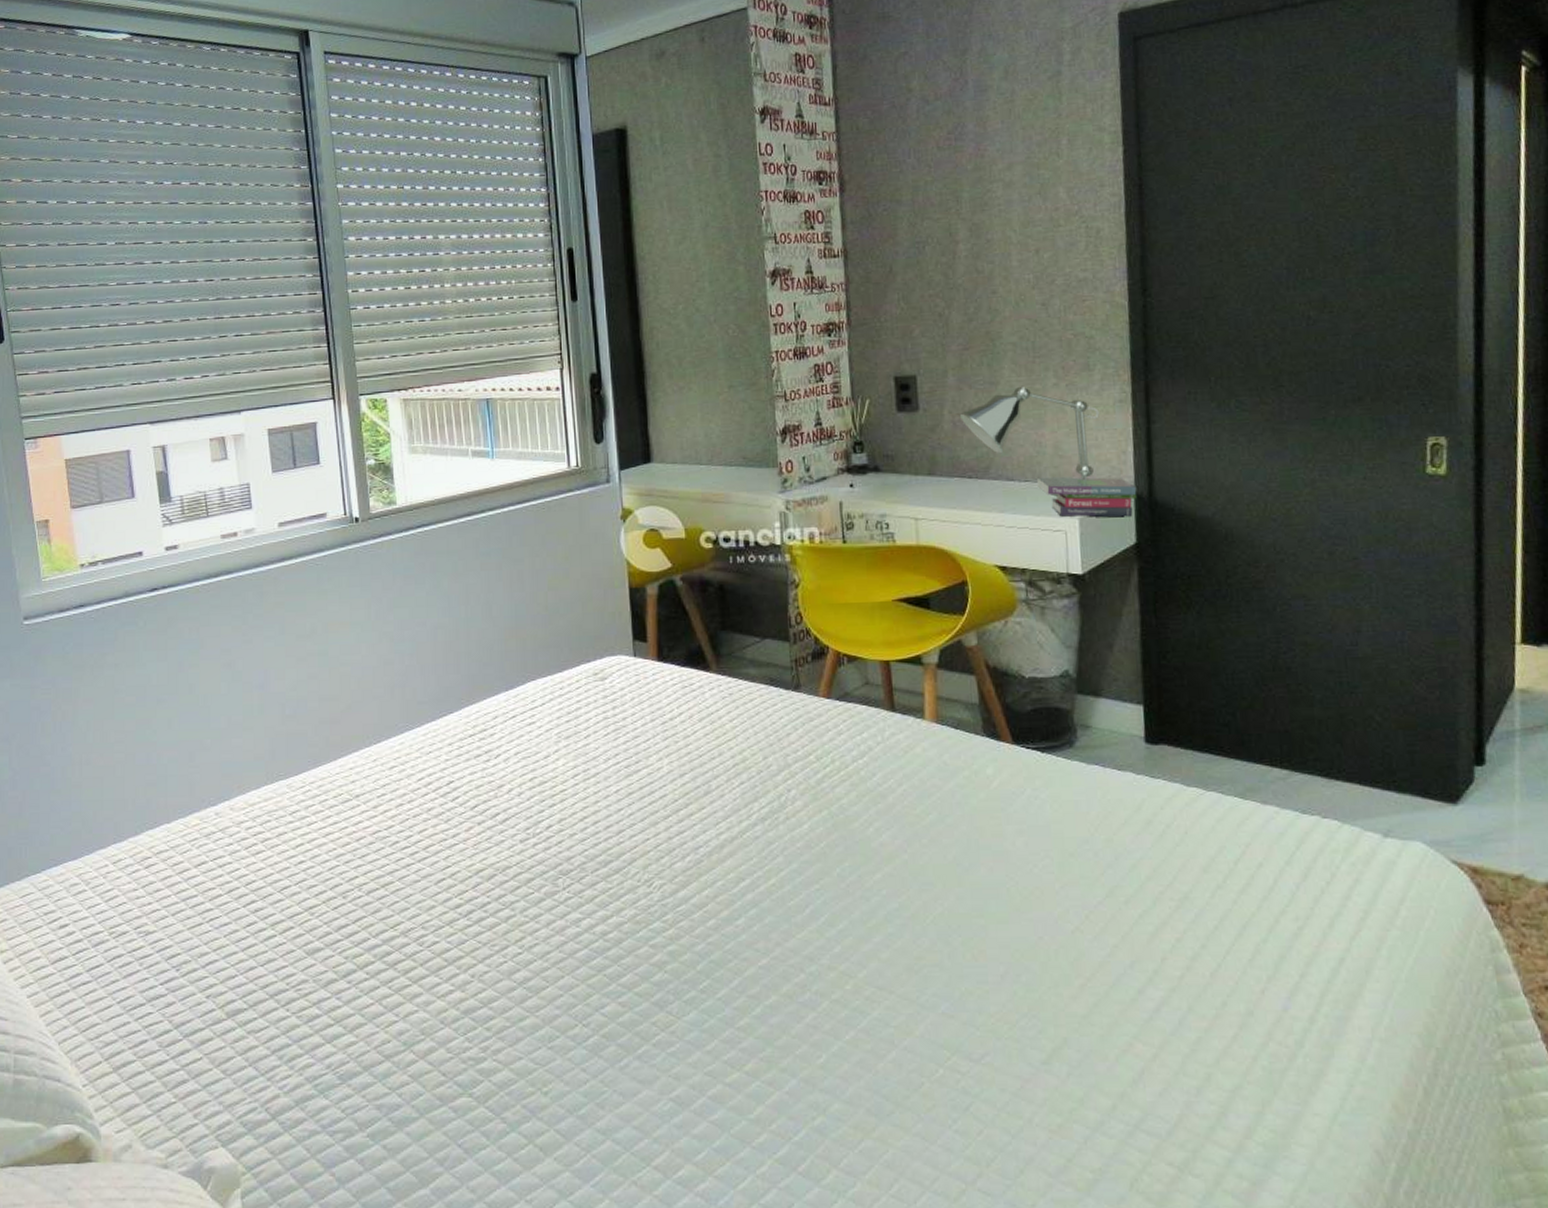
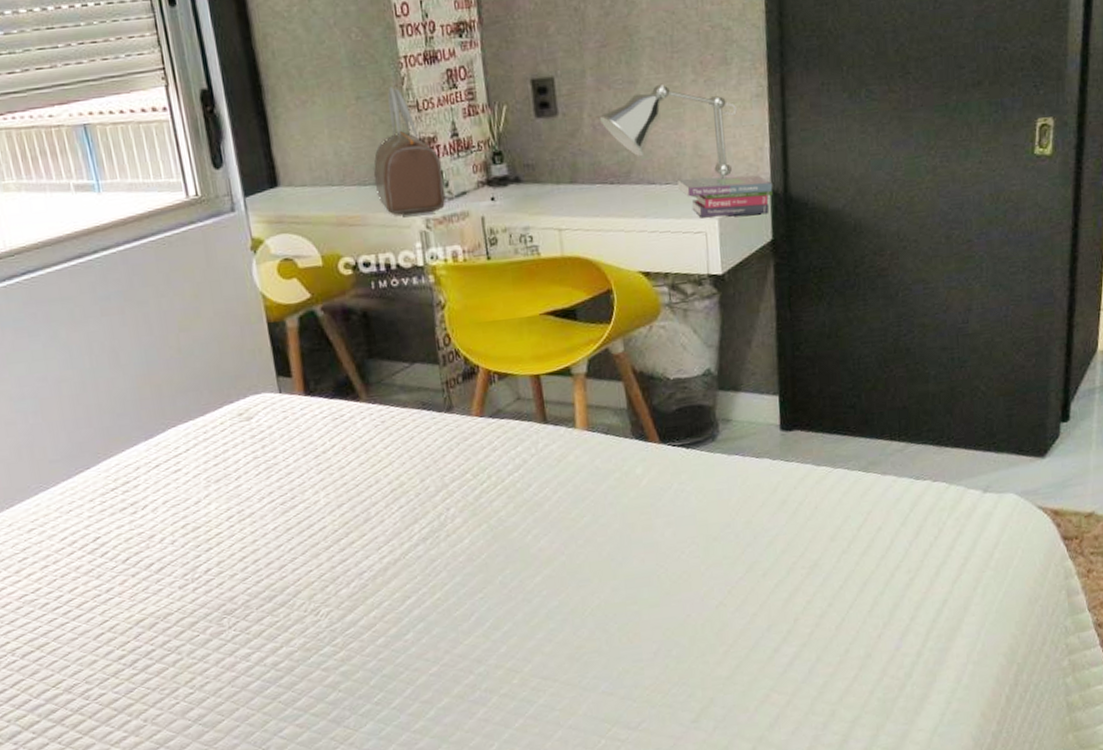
handbag: none [740,378,806,496] -> present [374,87,445,216]

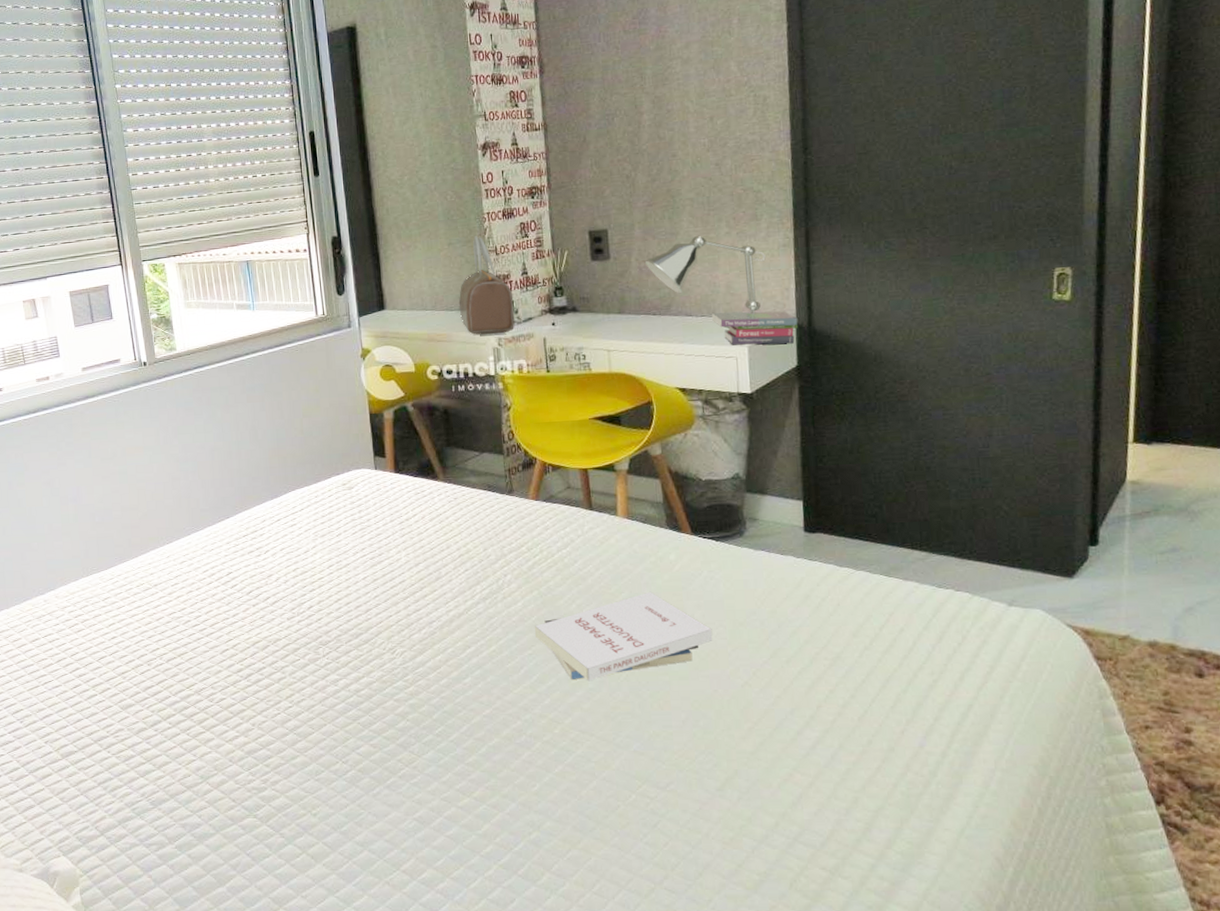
books: none [485,512,685,621] -> present [535,591,713,681]

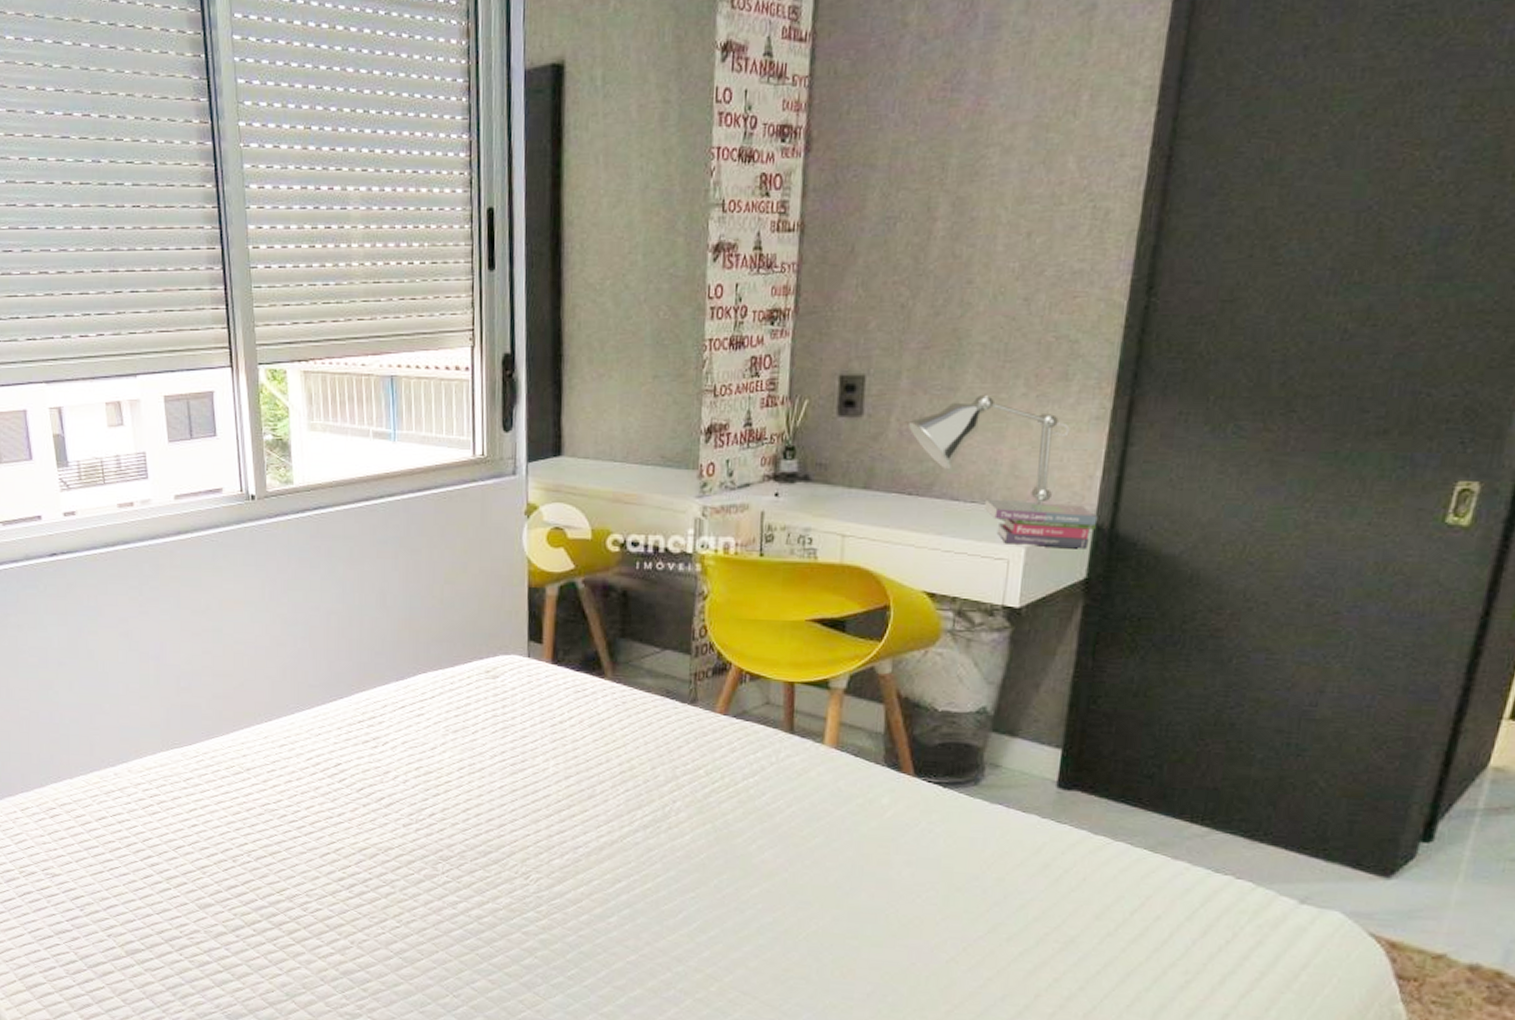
handbag: present [459,236,515,335] -> none [658,369,730,501]
books: present [535,591,713,681] -> none [702,839,921,937]

